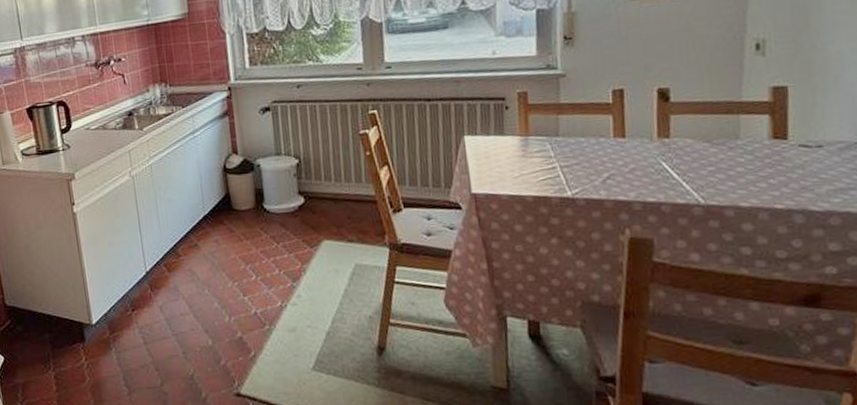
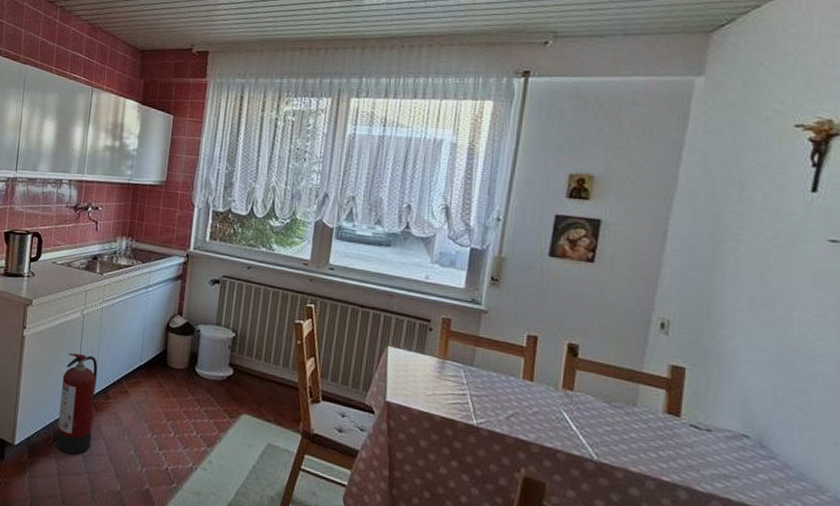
fire extinguisher: none [125,217,172,321] -> present [56,353,98,455]

